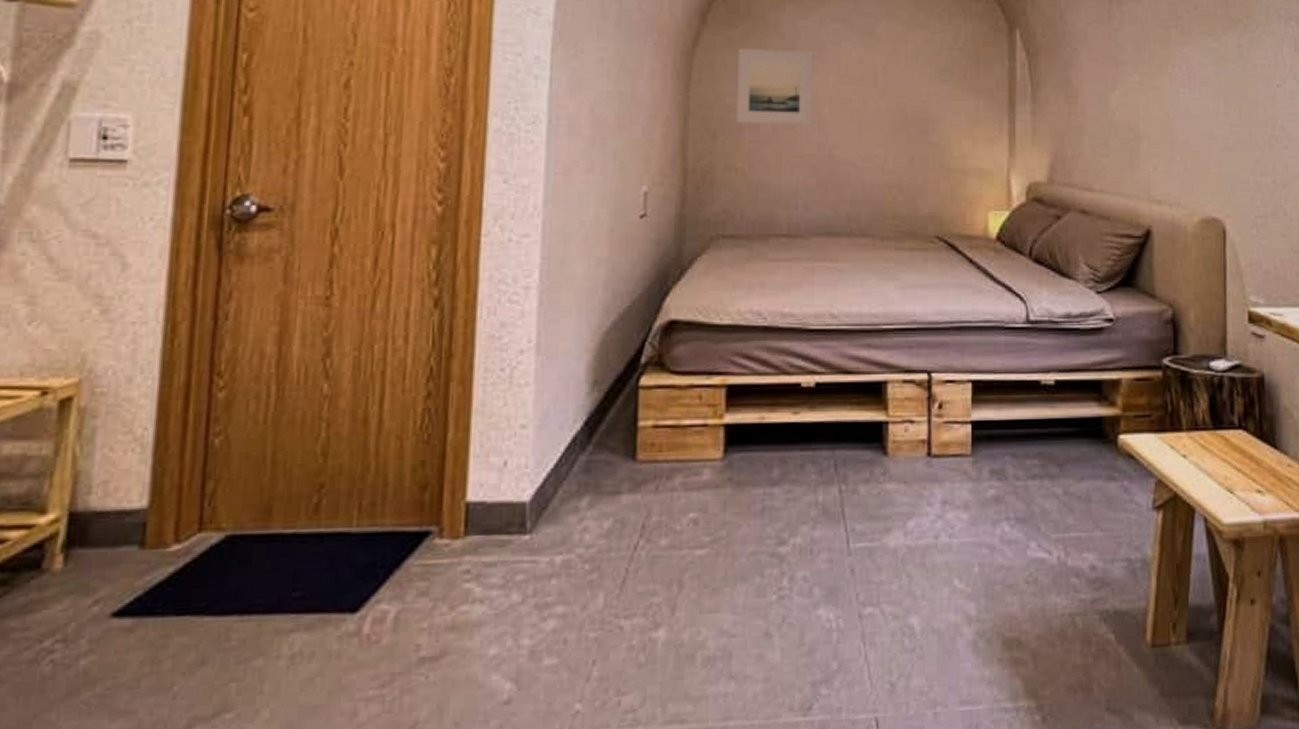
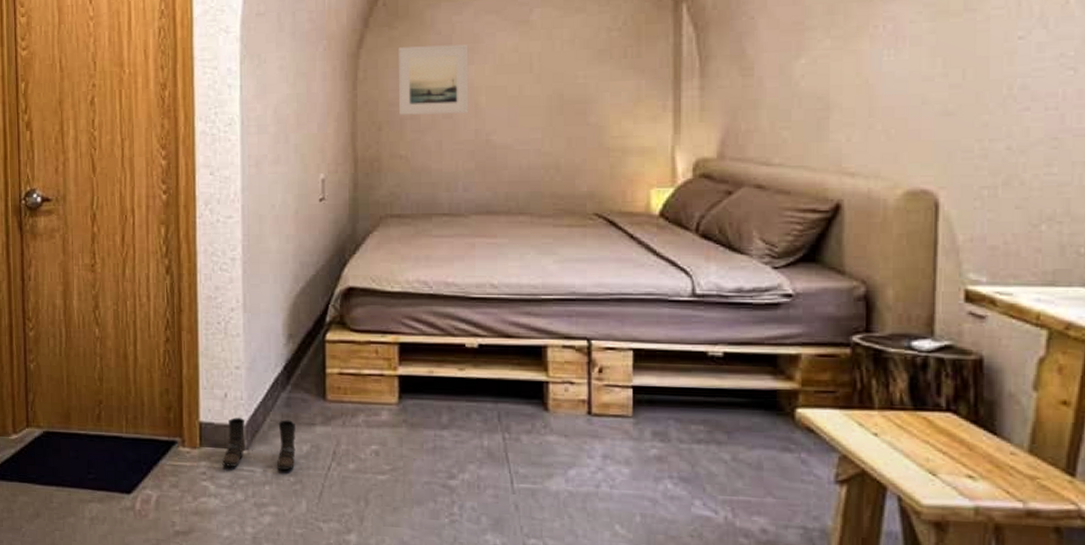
boots: none [494,489,595,559] -> present [222,417,296,470]

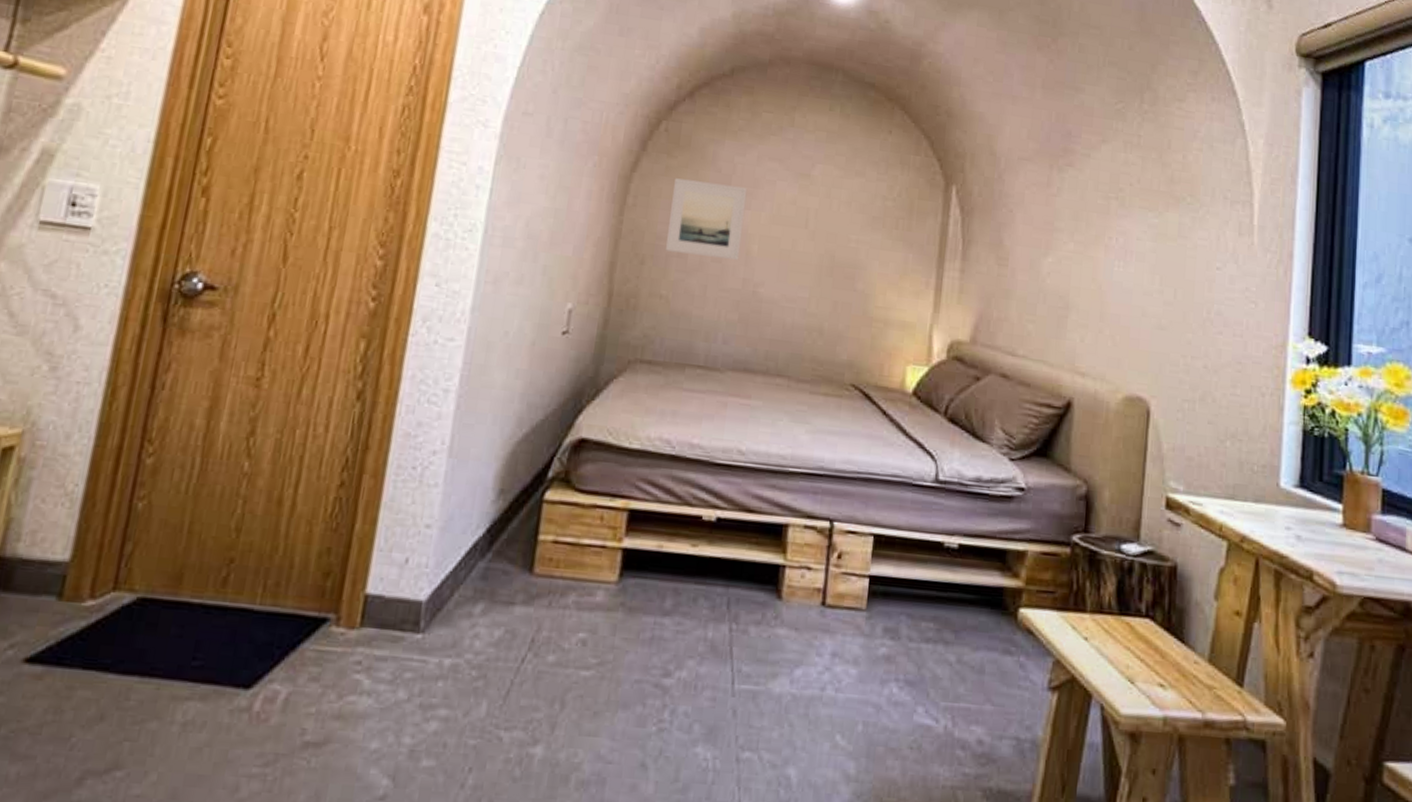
boots: present [222,417,296,470] -> none [386,590,490,661]

